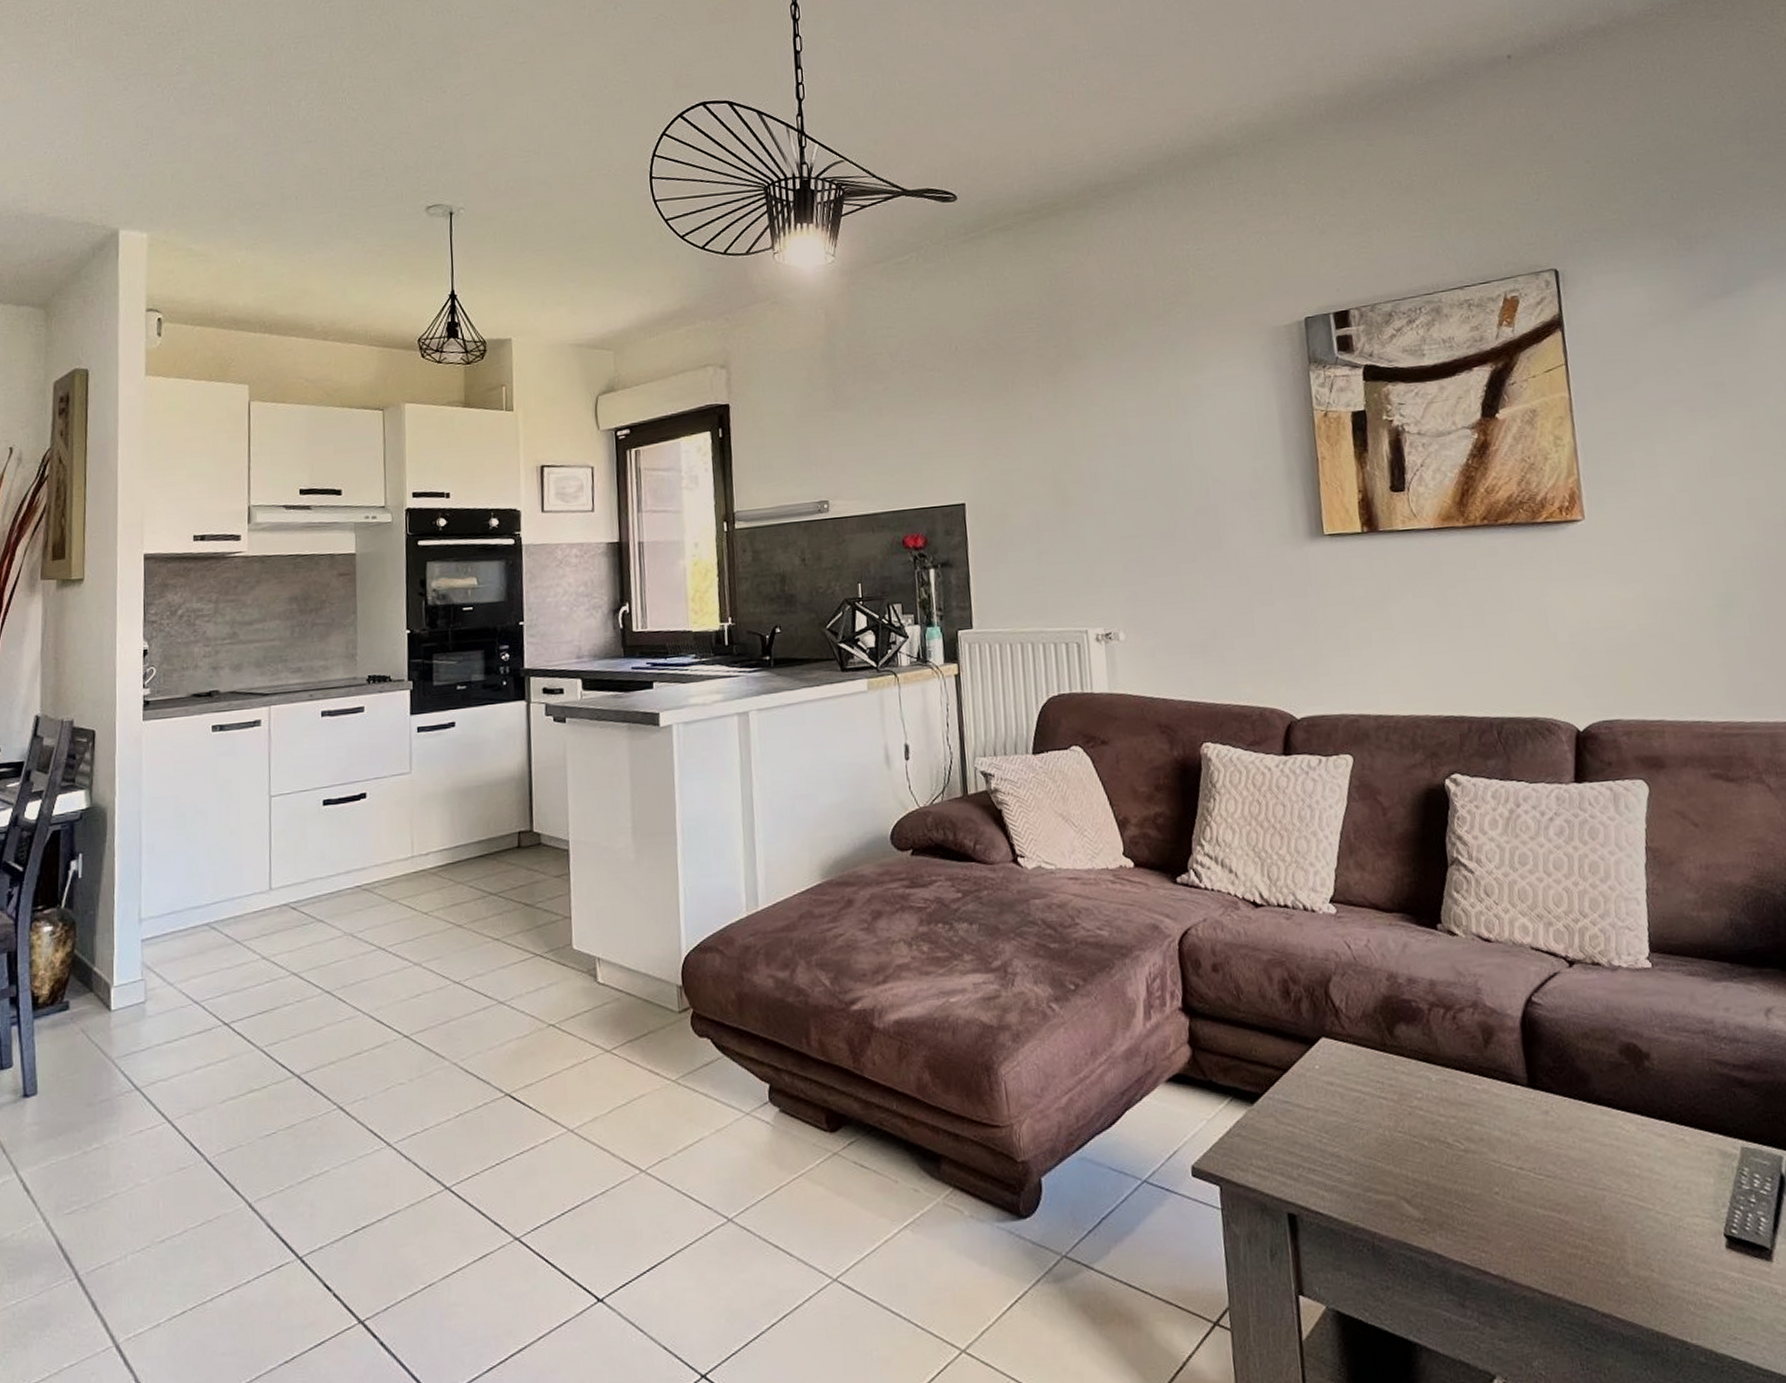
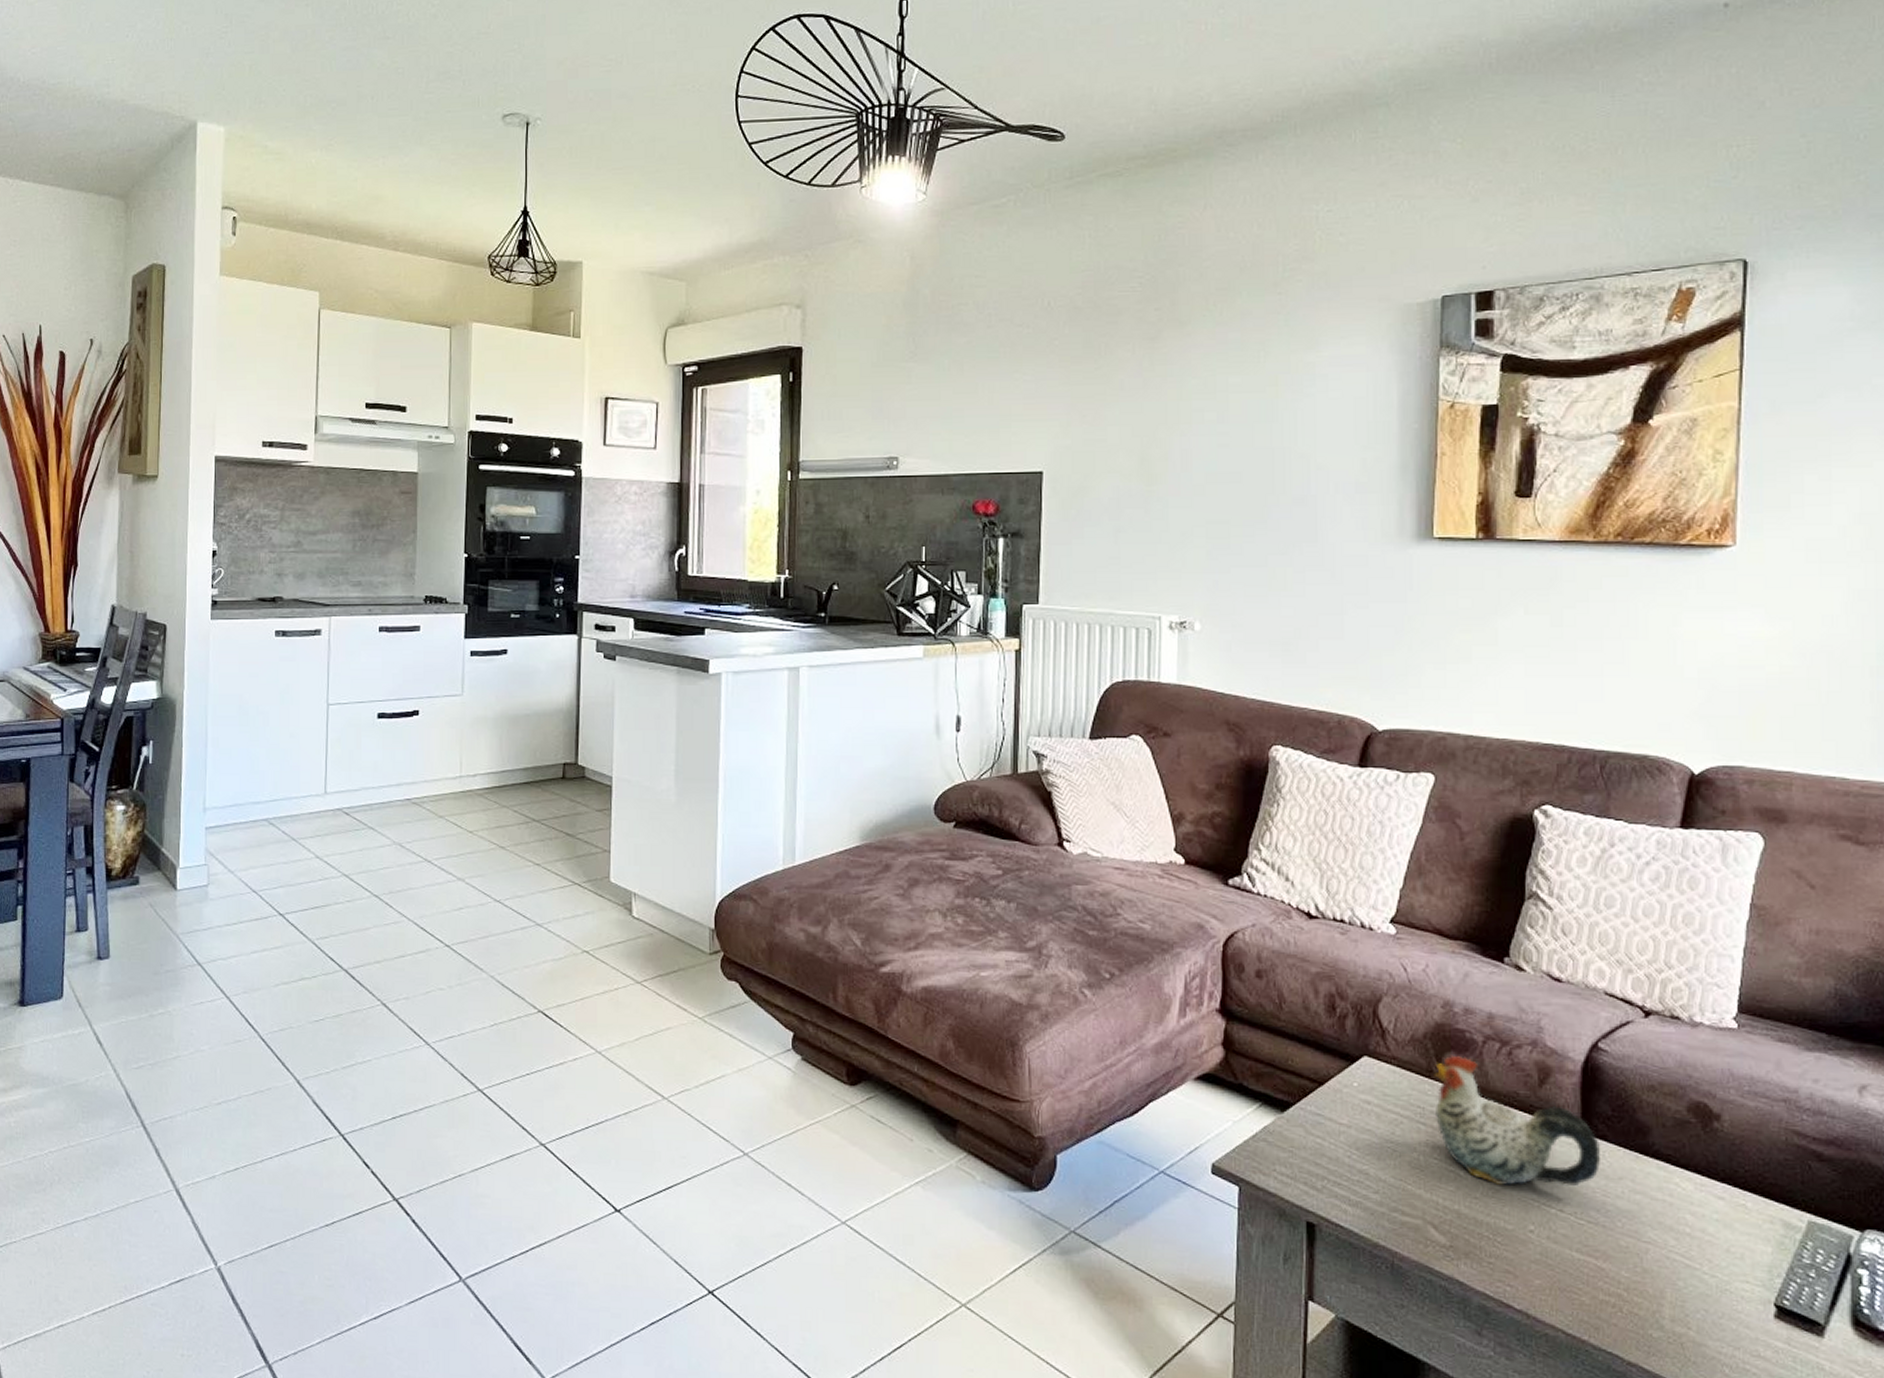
chicken figurine: none [1388,1025,1550,1151] -> present [1434,1054,1601,1187]

